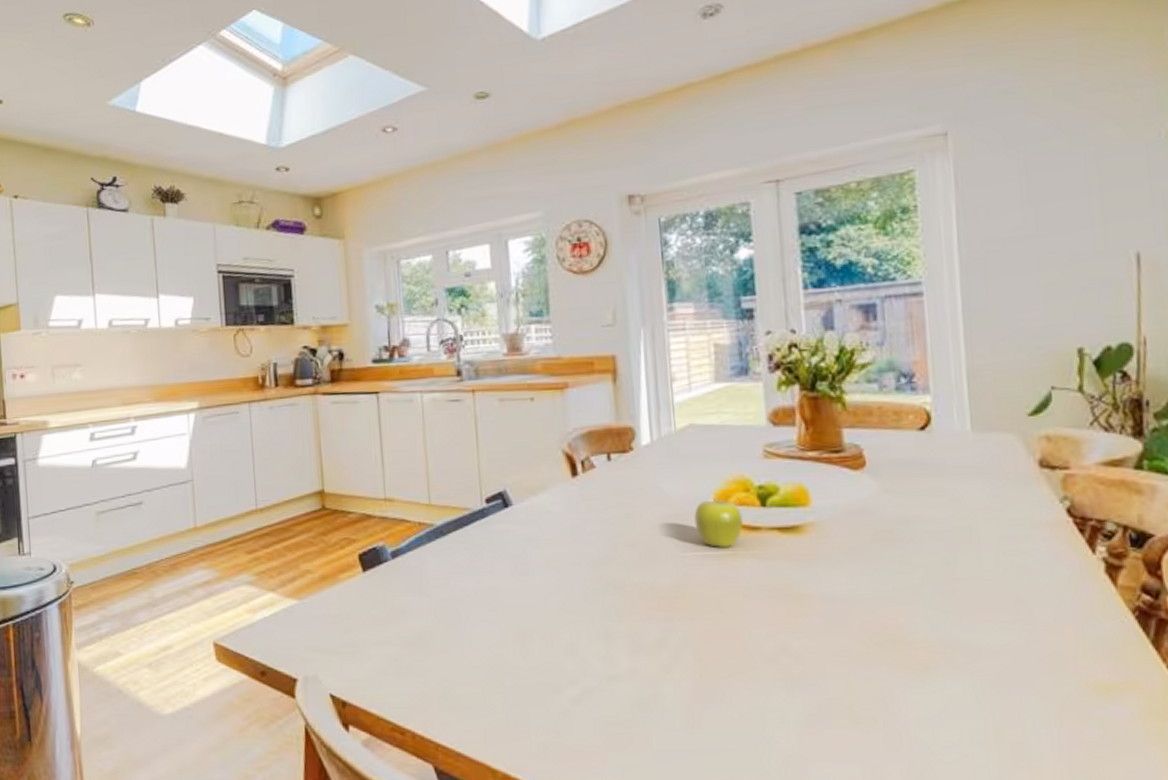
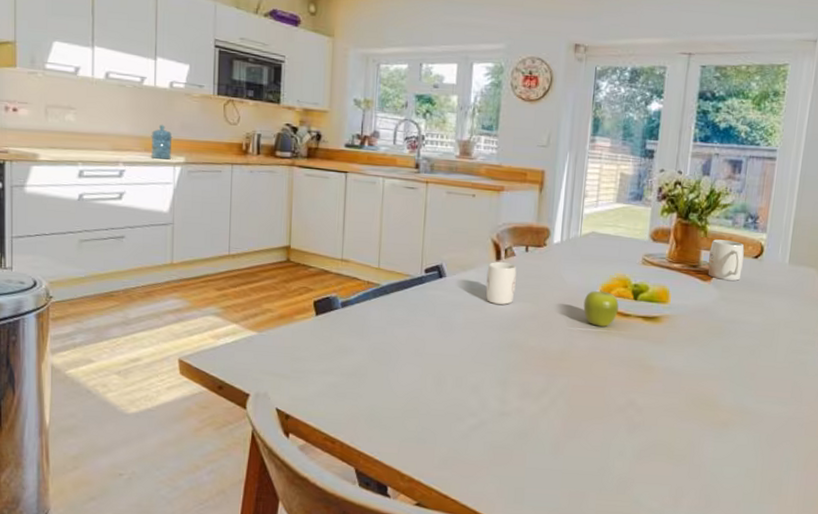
canister: none [160,369,184,408] -> present [151,125,173,160]
mug: none [562,478,603,533] -> present [485,262,517,305]
mug: none [854,410,907,466] -> present [707,239,745,282]

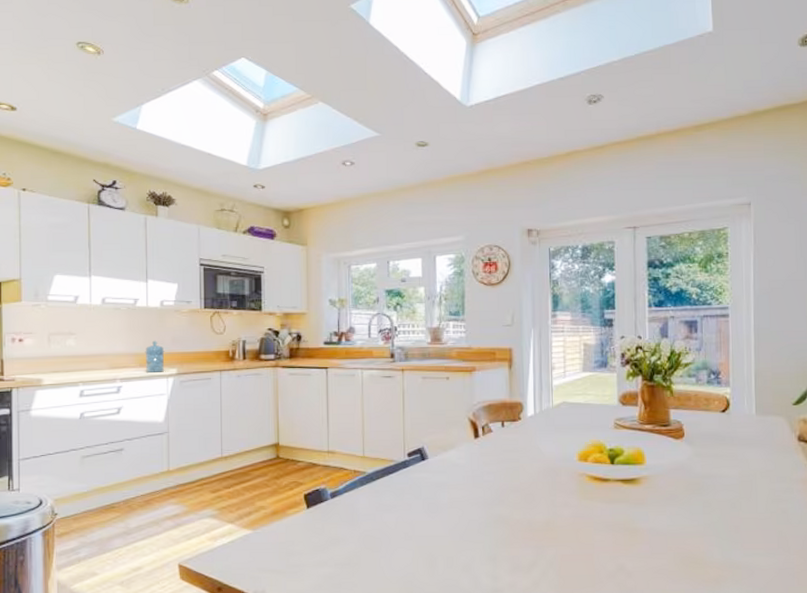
mug: present [485,262,517,305] -> none [467,439,496,481]
fruit: present [583,289,619,327] -> none [563,457,597,493]
mug: present [707,239,745,282] -> none [678,397,712,437]

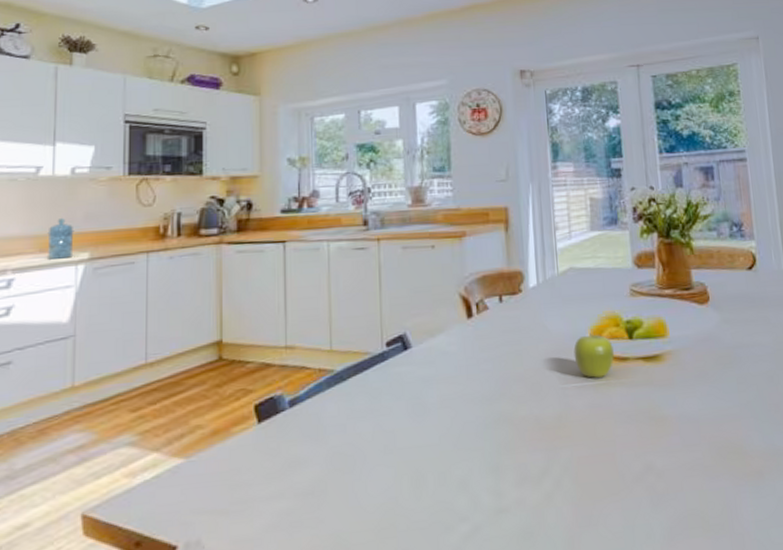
fruit: none [563,457,597,493] -> present [573,333,614,378]

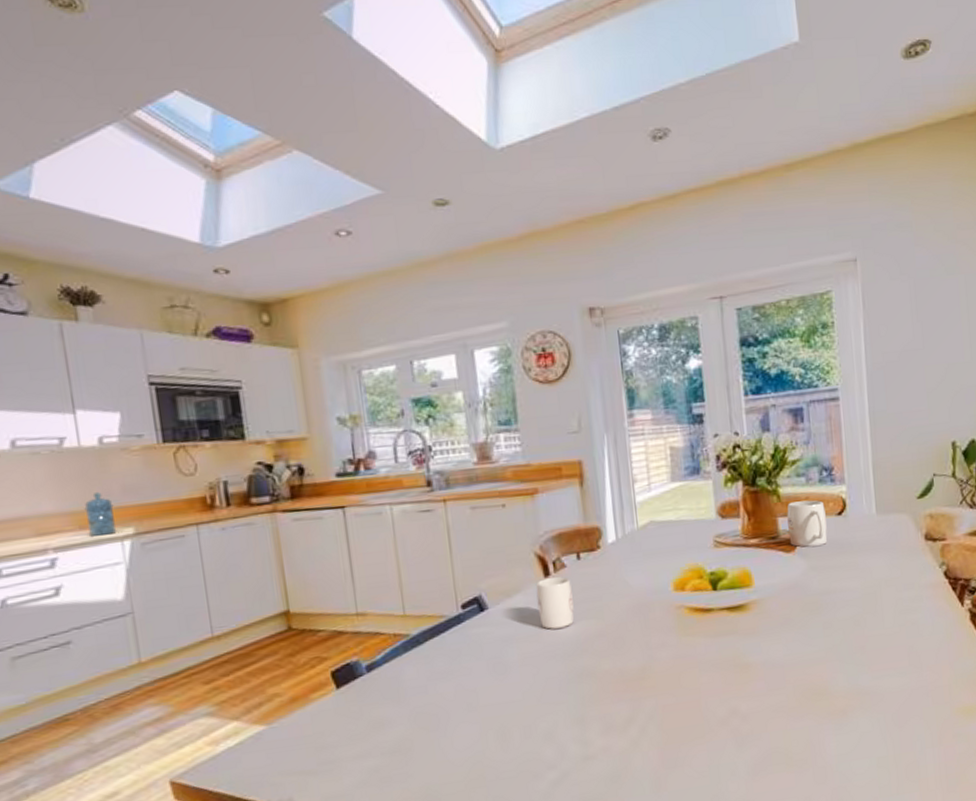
mug: none [458,319,494,372] -> present [536,577,574,630]
fruit: present [573,333,614,378] -> none [656,586,698,631]
mug: none [700,254,740,300] -> present [787,500,828,548]

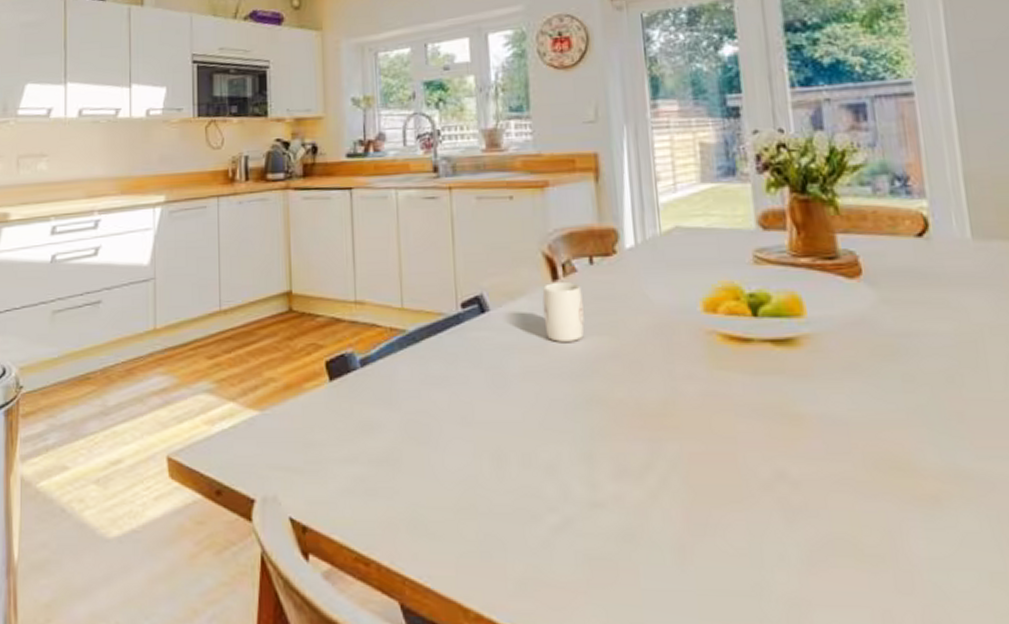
canister: present [84,492,116,537] -> none [127,161,151,201]
mug: present [787,500,828,548] -> none [848,215,905,275]

